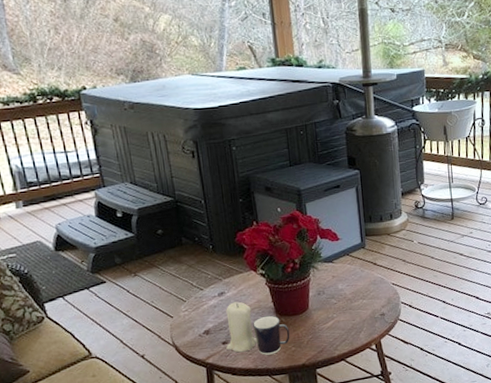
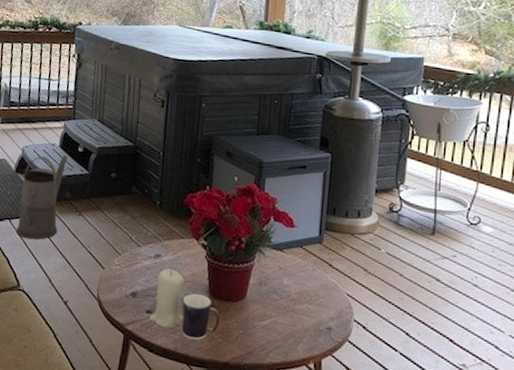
watering can: none [64,223,117,311] -> present [16,154,68,240]

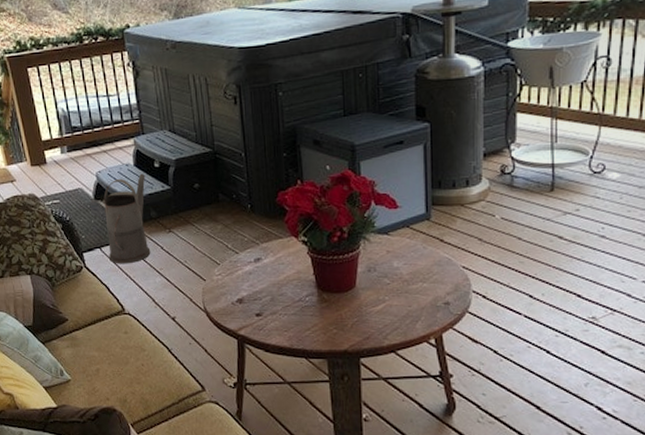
candle: present [149,268,185,329] -> none [260,270,294,328]
mug: present [181,293,220,341] -> none [290,289,332,335]

